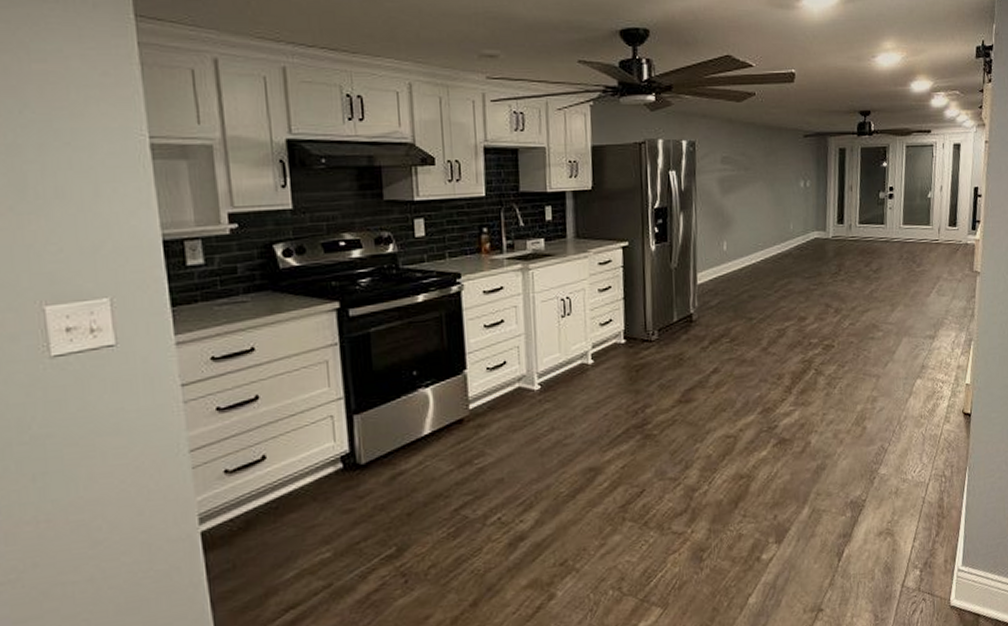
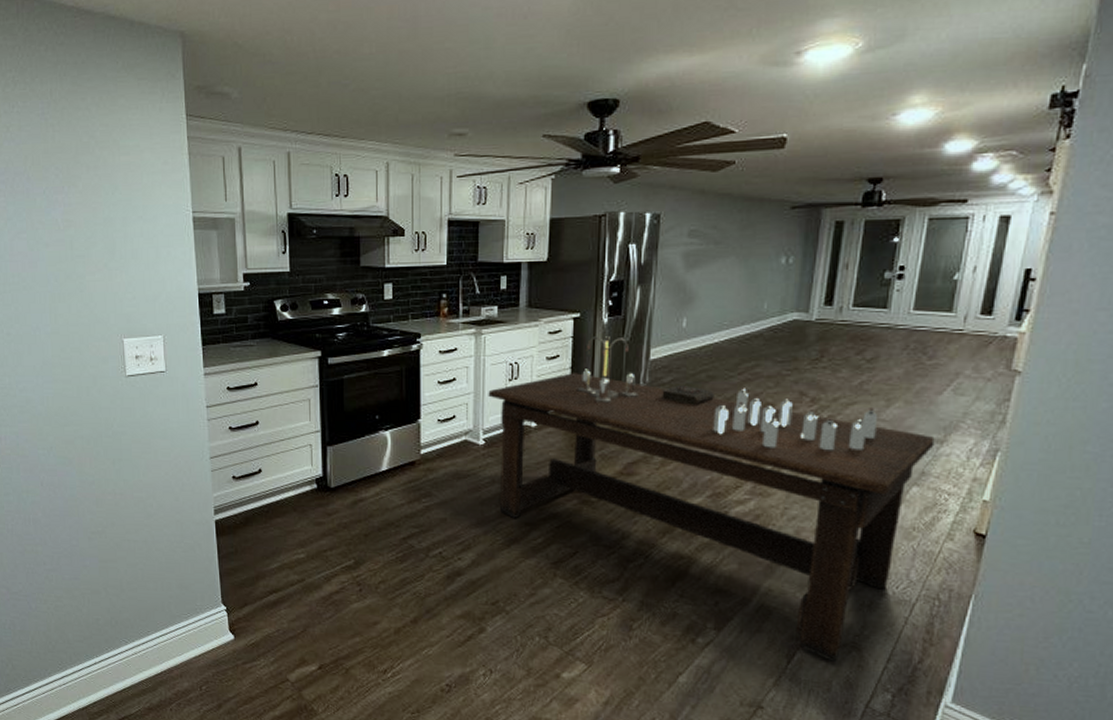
dining table: none [540,263,929,552] -> present [488,336,935,663]

